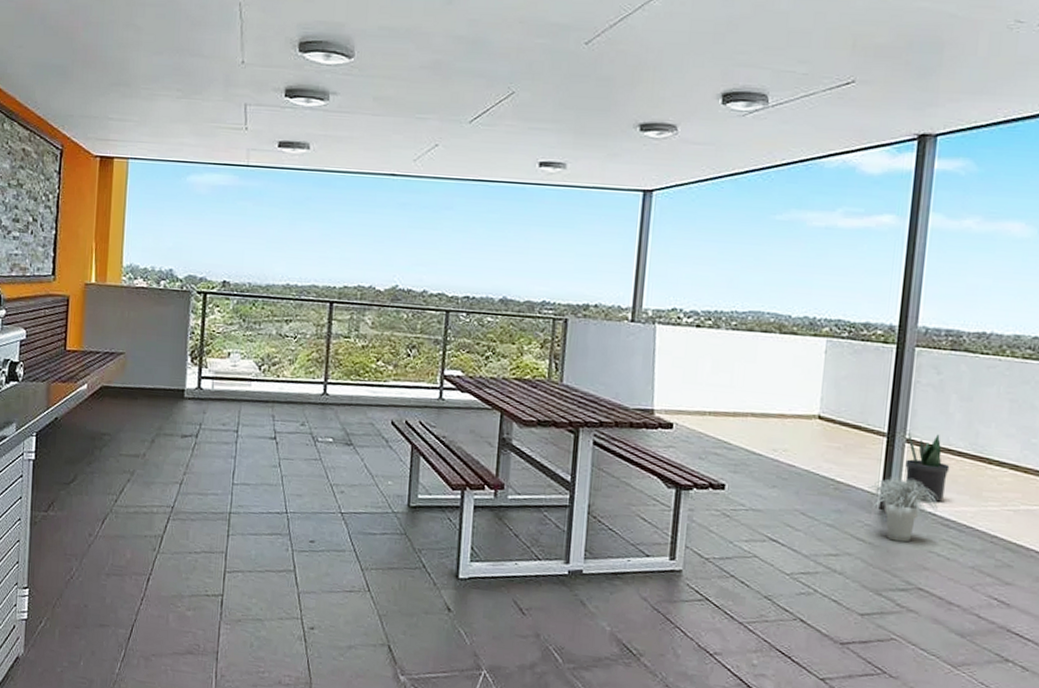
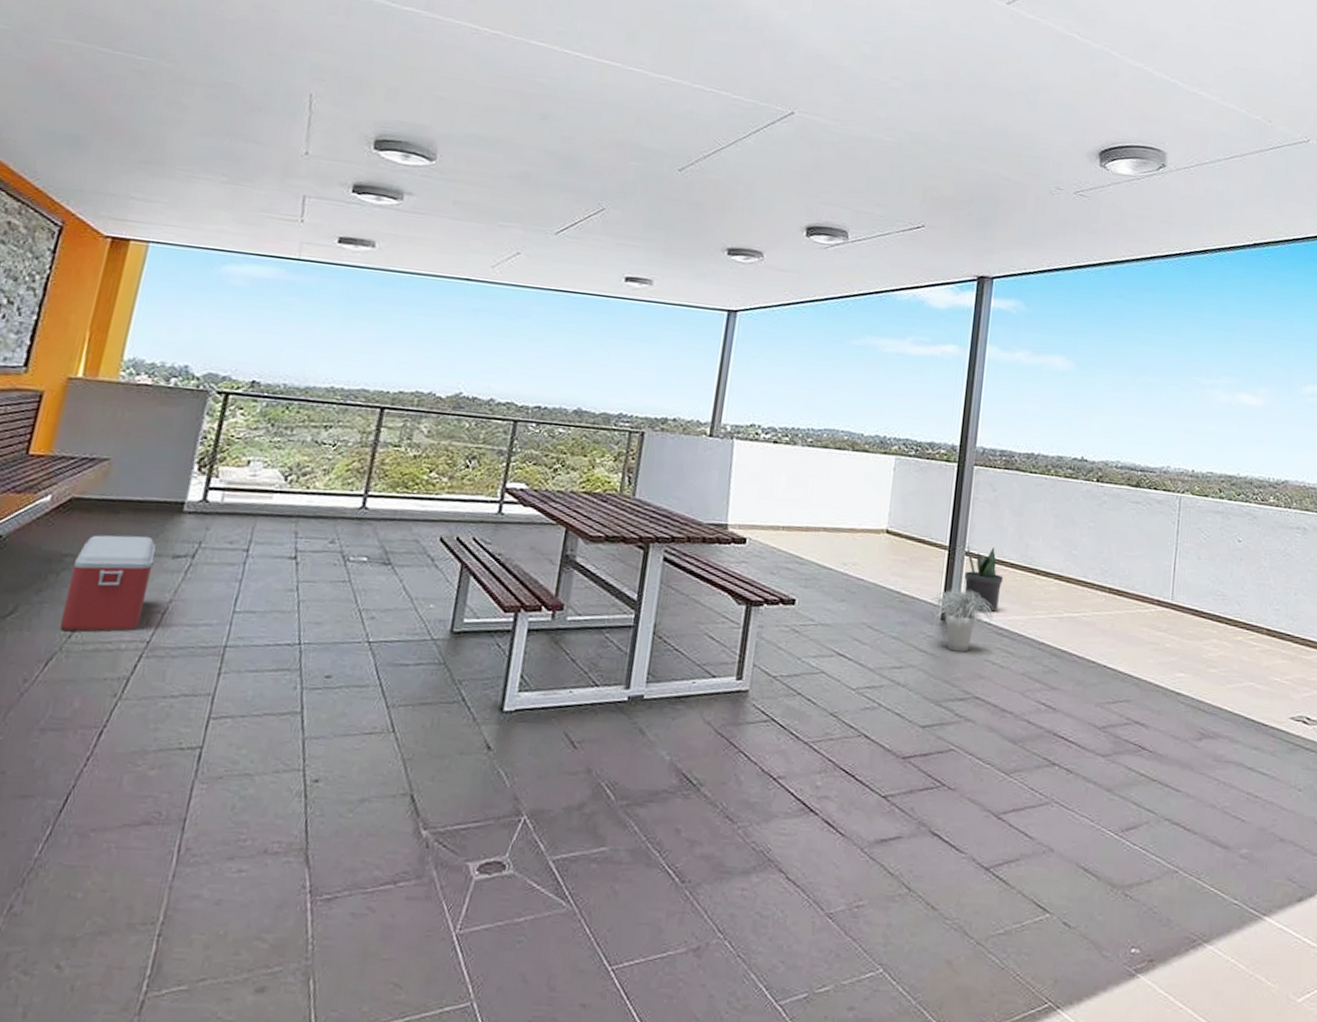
cooler: none [108,417,169,497] -> present [60,534,157,632]

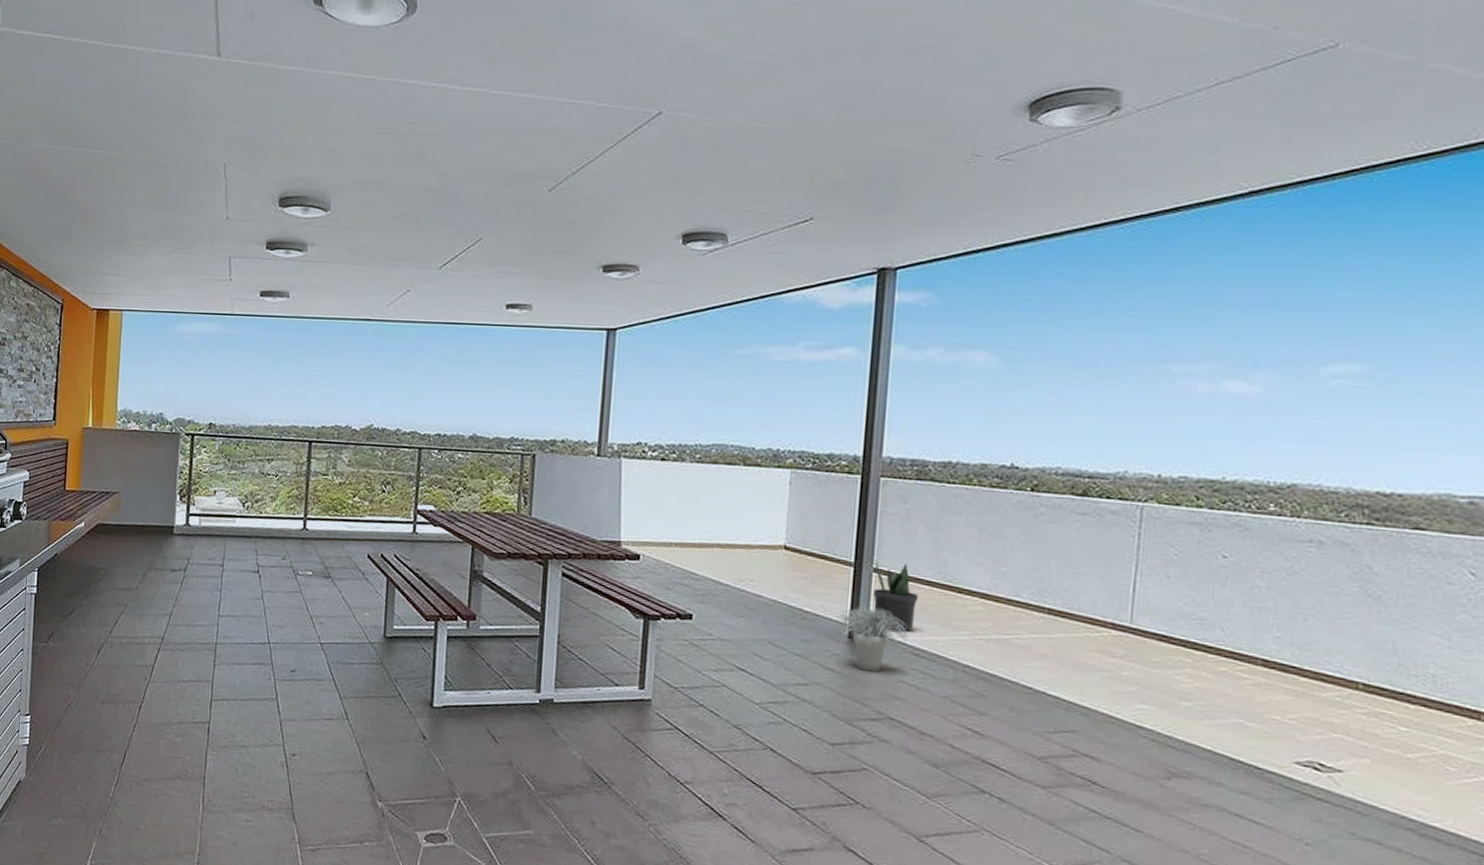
cooler: present [60,534,157,632] -> none [103,553,160,629]

